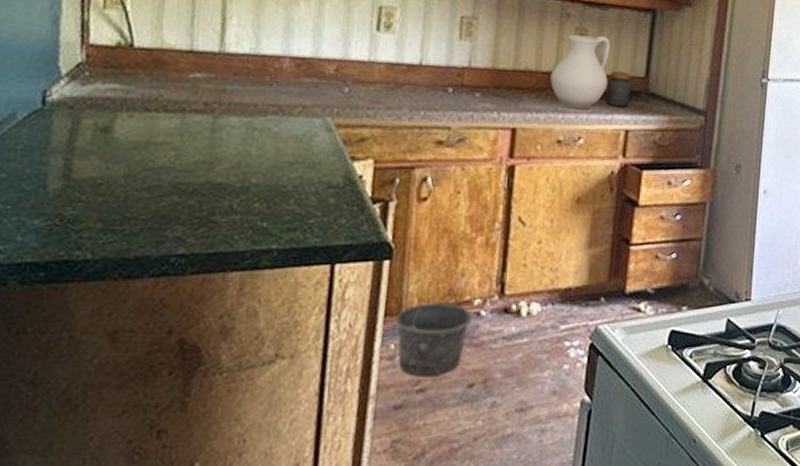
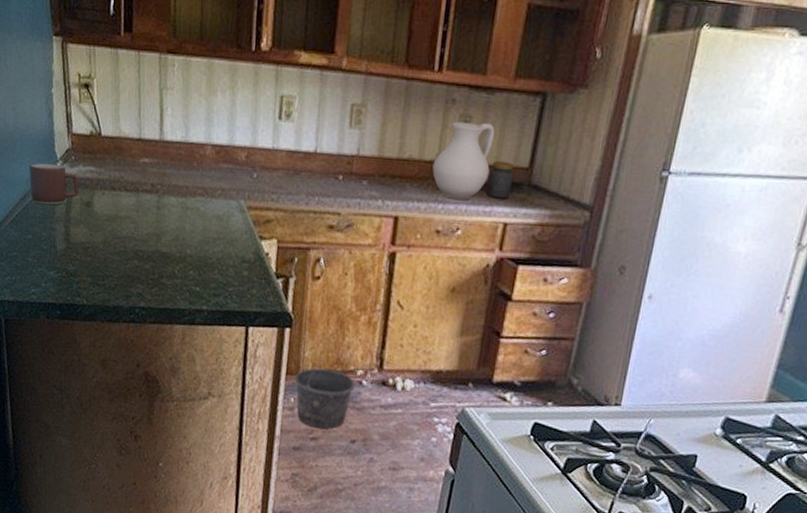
mug: none [10,80,94,133] -> present [28,163,79,206]

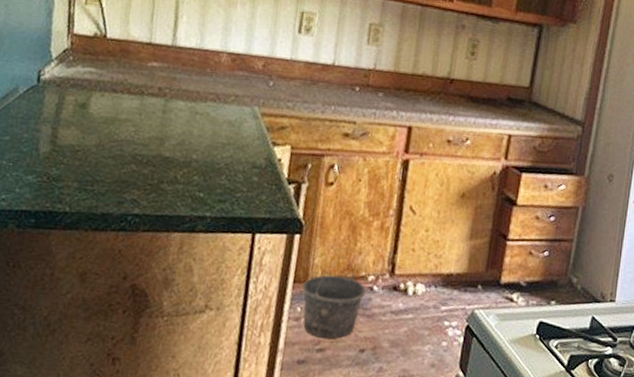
mug: present [28,163,79,206] -> none [14,61,75,106]
pitcher: present [432,121,495,201] -> none [444,44,499,114]
jar: present [485,160,515,199] -> none [492,80,517,114]

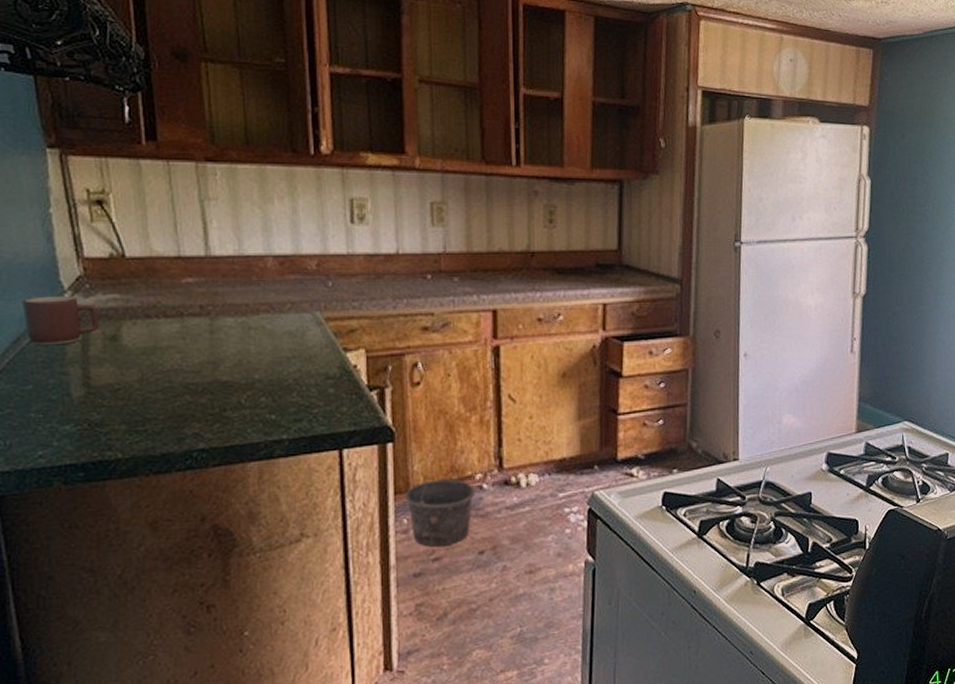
mug: none [14,61,75,106] -> present [21,295,99,346]

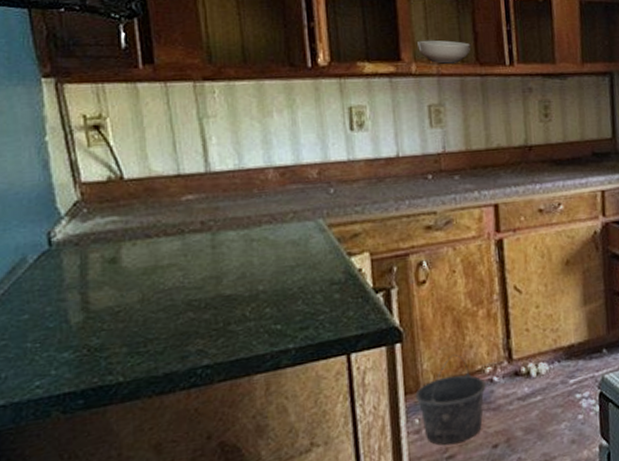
mug: present [21,295,99,346] -> none [16,221,98,275]
bowl: none [423,133,478,160] -> present [417,40,471,64]

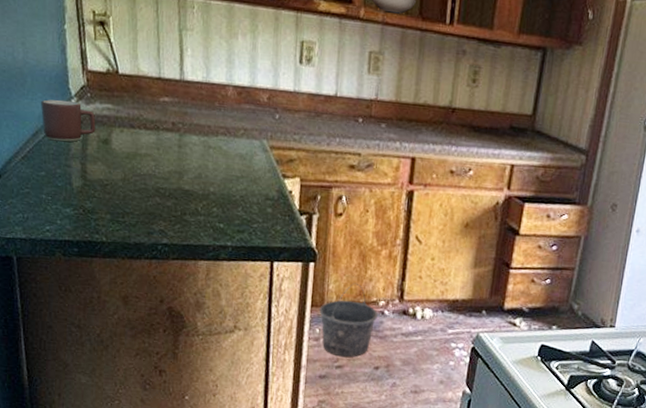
mug: none [16,221,98,275] -> present [40,99,96,142]

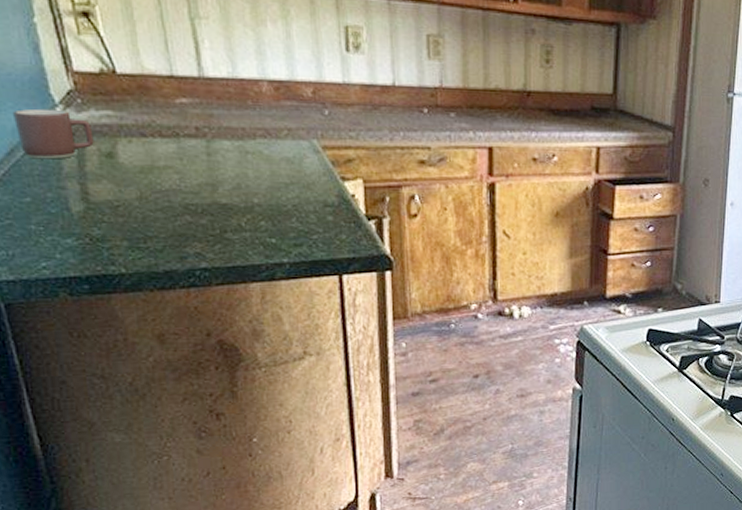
bucket: present [319,283,378,358] -> none [403,288,470,370]

